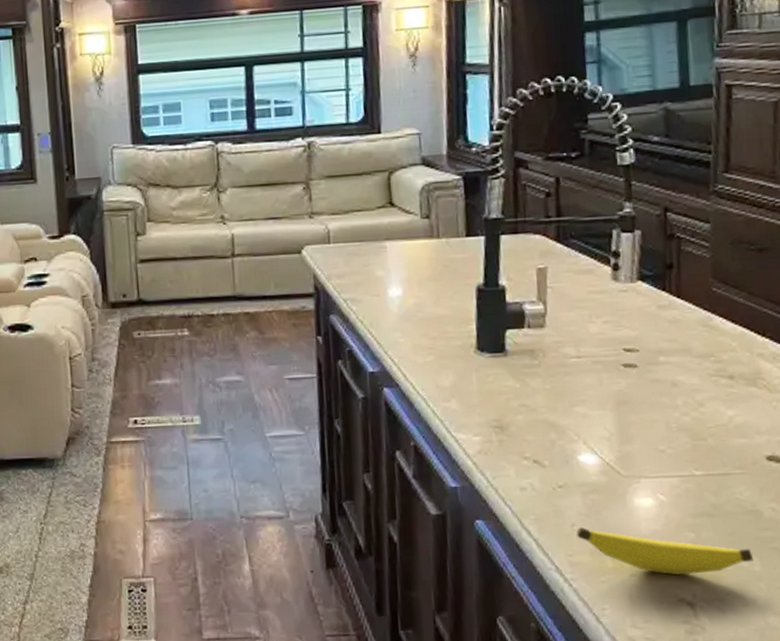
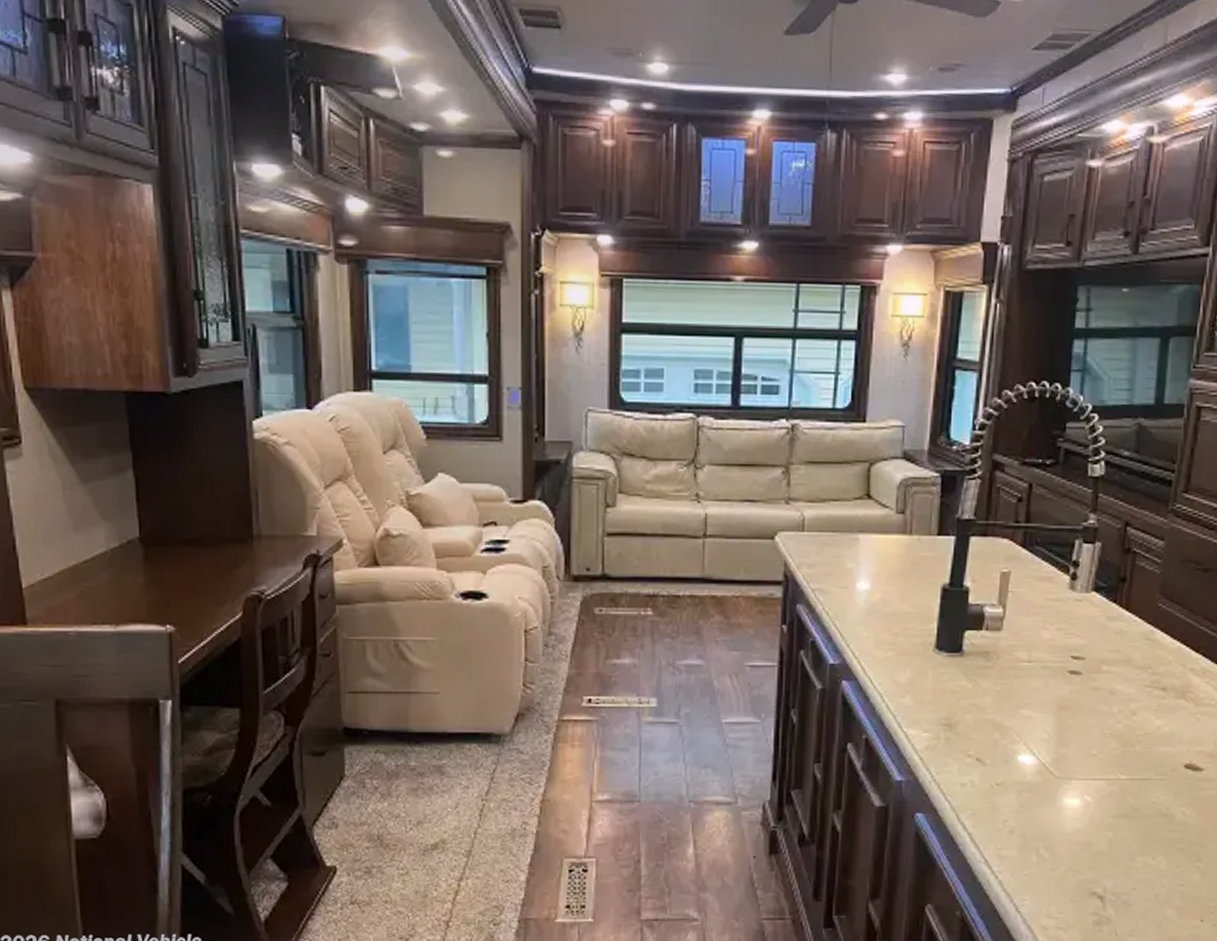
banana: present [576,526,754,576] -> none [1008,823,1161,871]

